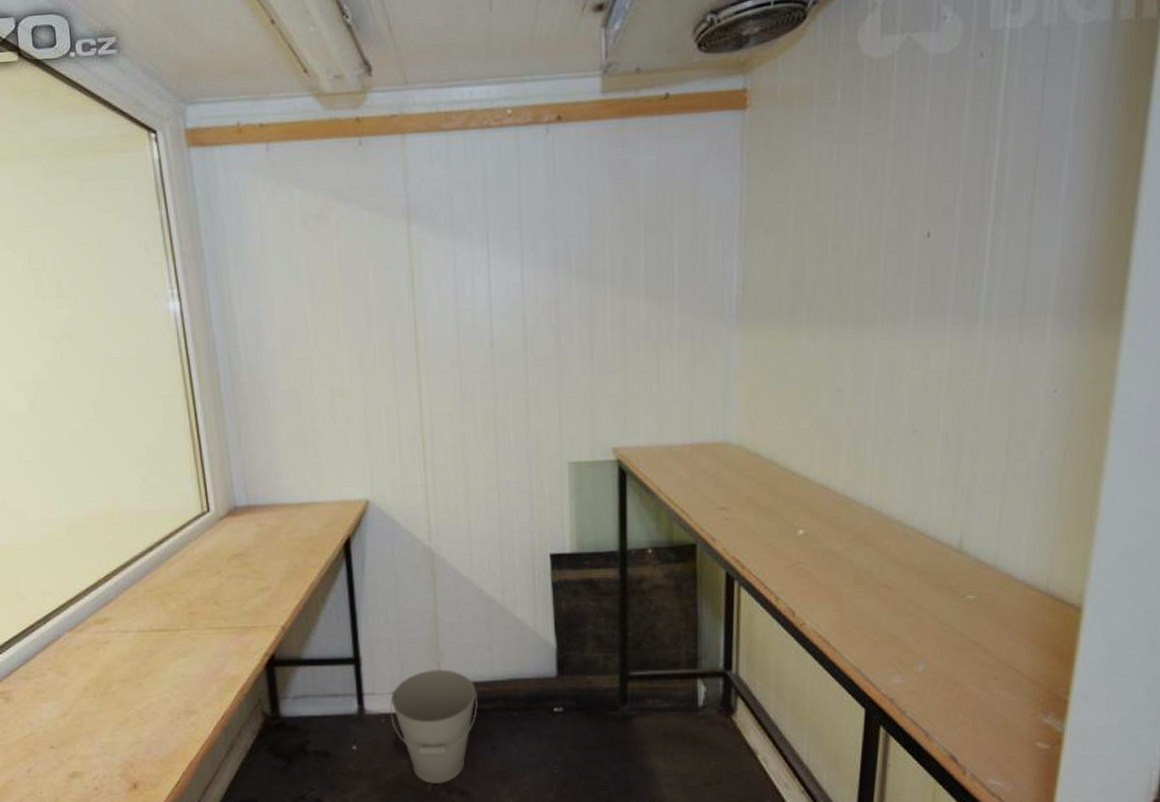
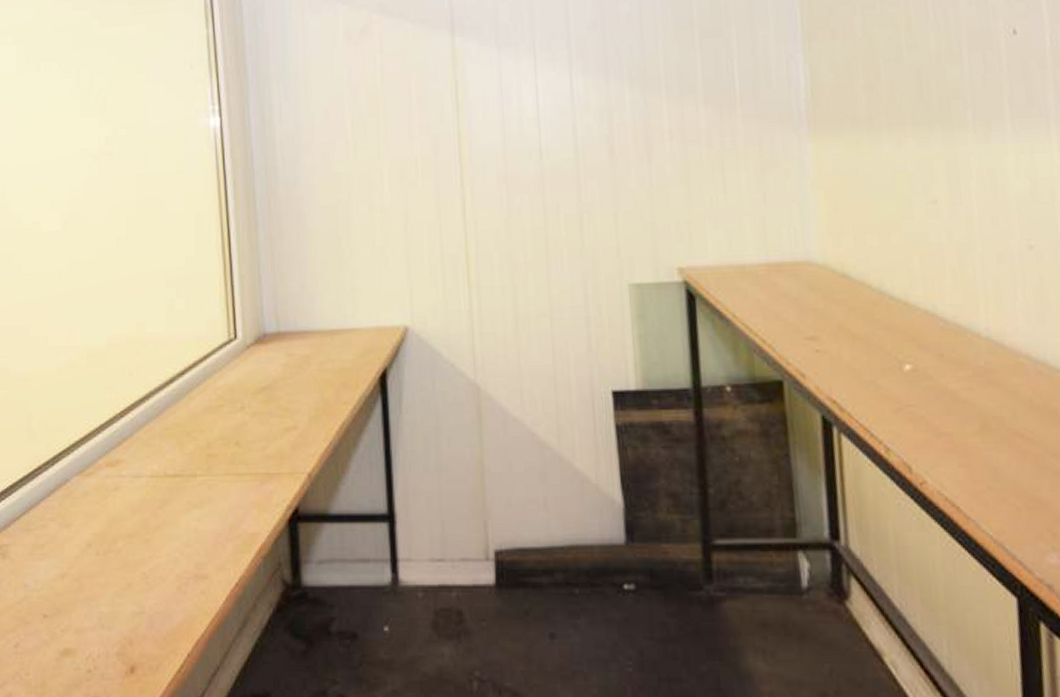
bucket: present [390,668,478,785] -> none [428,530,532,682]

